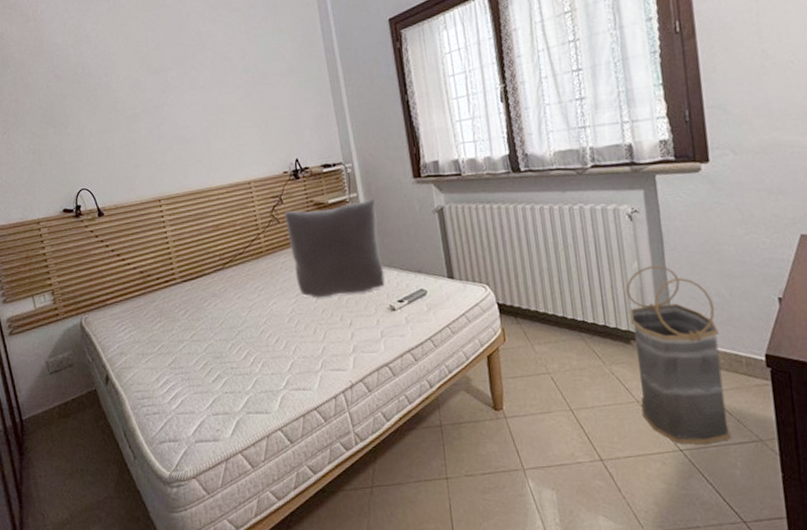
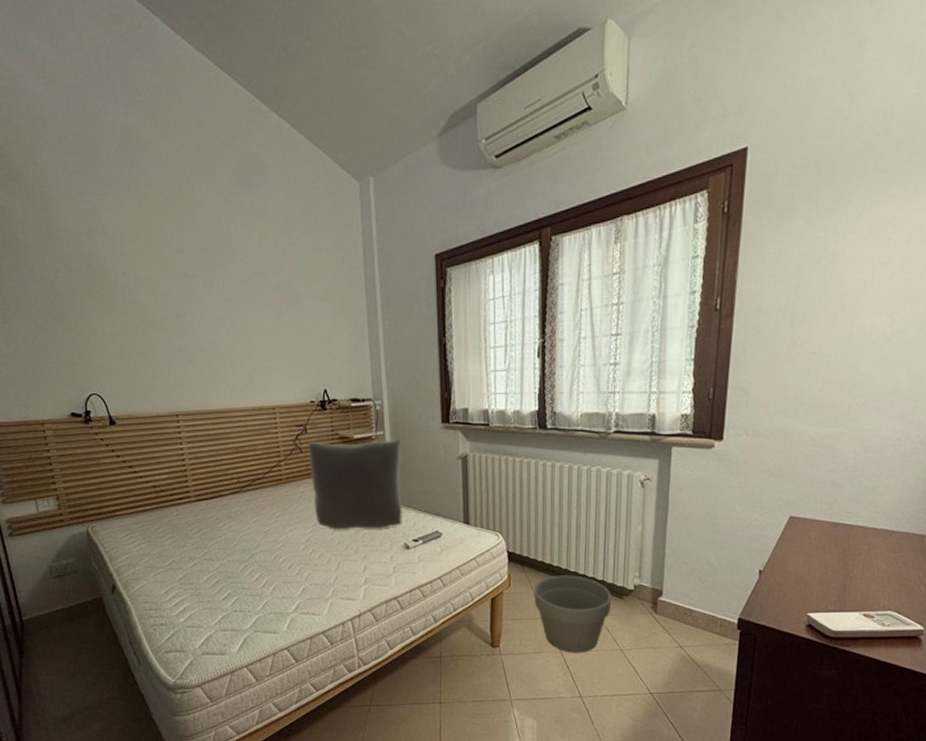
flower pot: none [531,322,619,410] -> present [534,575,612,653]
basket: present [626,265,731,445] -> none [623,530,703,691]

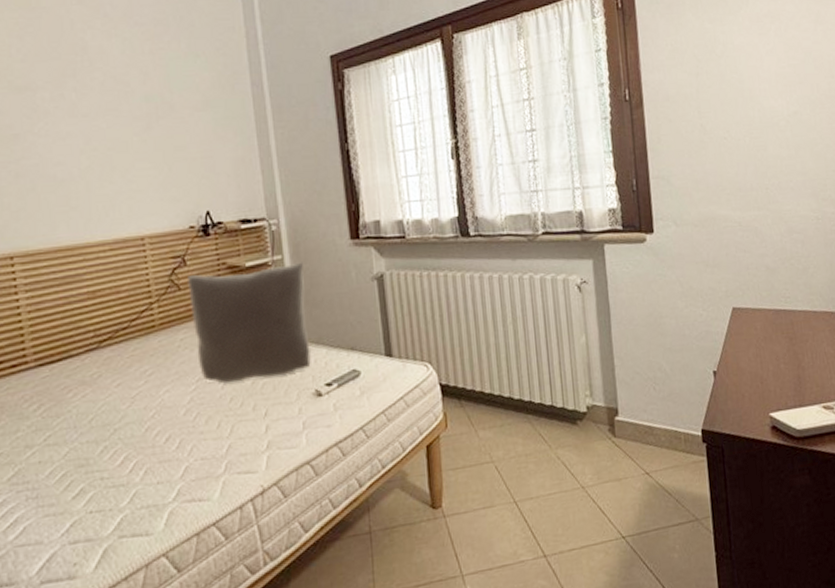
flower pot: present [534,575,612,653] -> none [475,403,565,501]

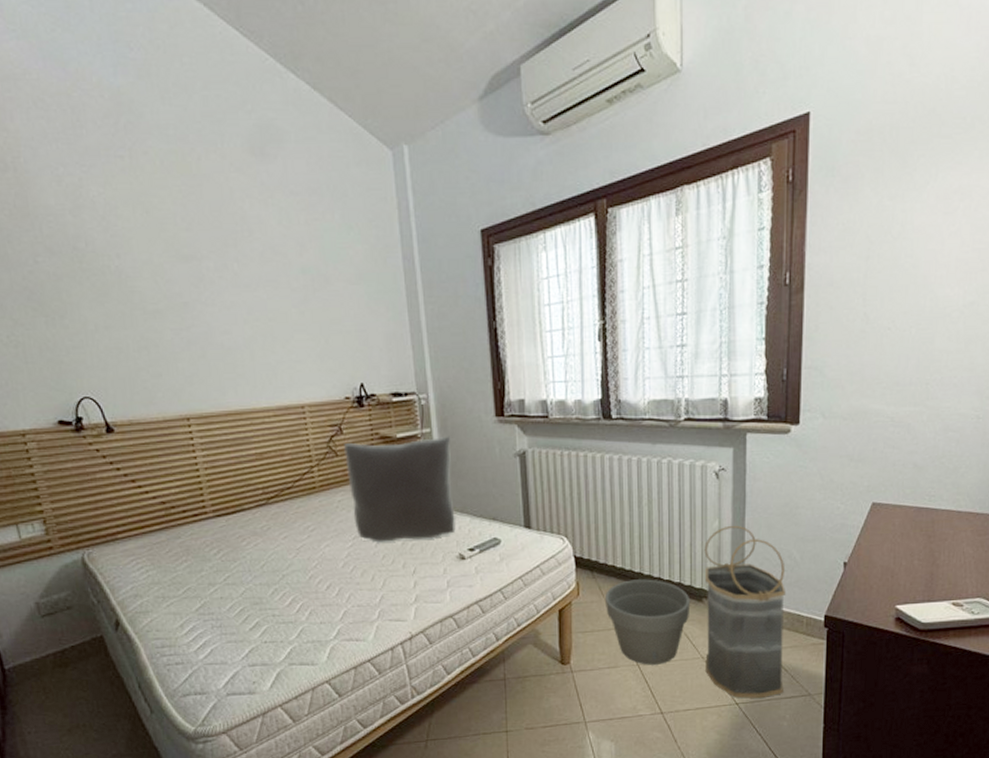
flower pot: none [475,403,565,501] -> present [605,579,691,665]
basket: none [573,339,670,531] -> present [704,525,786,699]

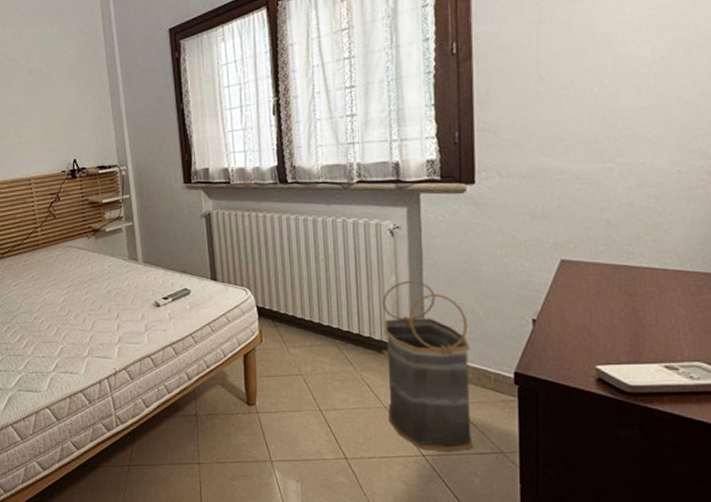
pillow: present [343,436,456,541] -> none [60,200,152,289]
flower pot: present [605,579,691,665] -> none [287,329,371,411]

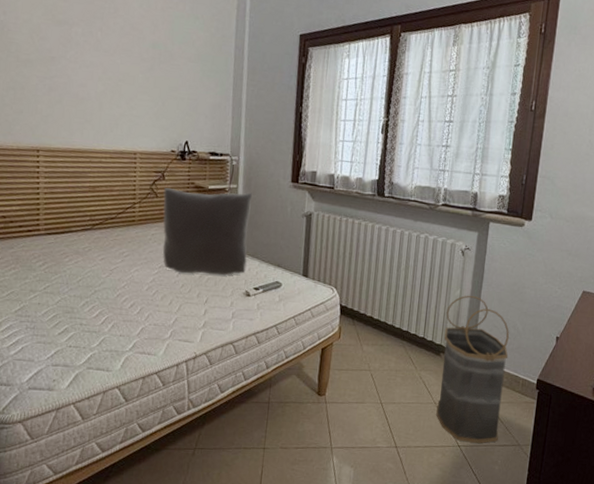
pillow: none [60,200,152,289] -> present [162,188,252,275]

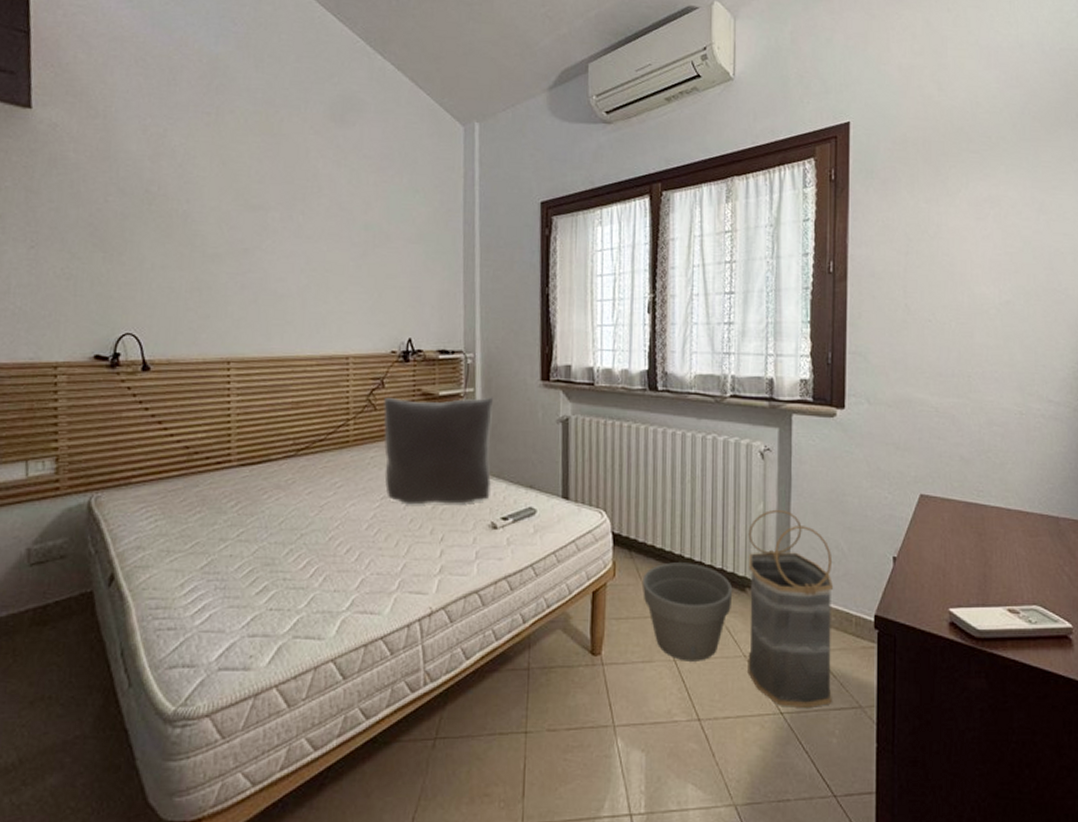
flower pot: none [360,330,431,405] -> present [643,562,733,661]

